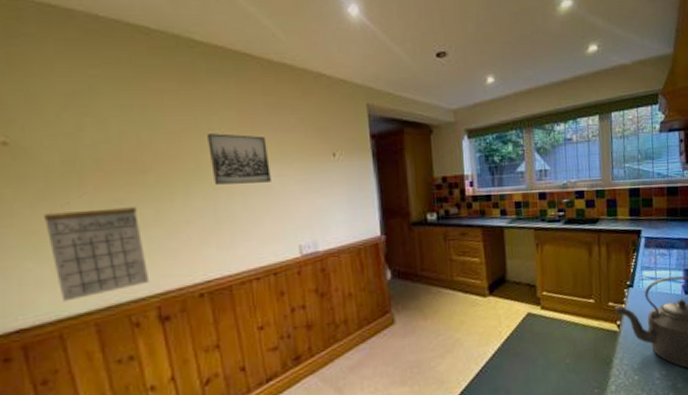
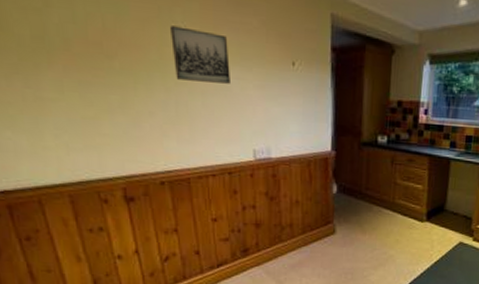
calendar: present [44,202,150,302] -> none [19,78,116,172]

